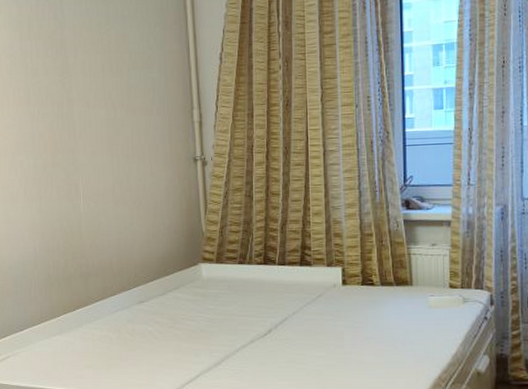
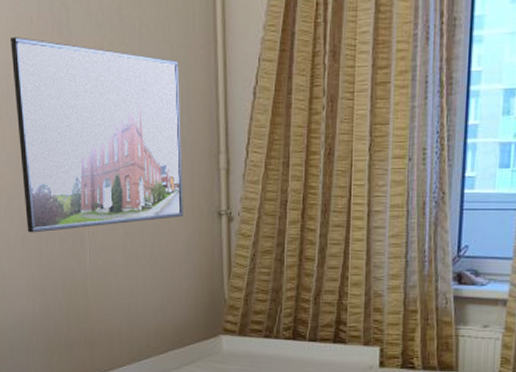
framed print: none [14,23,164,184] -> present [10,37,183,233]

